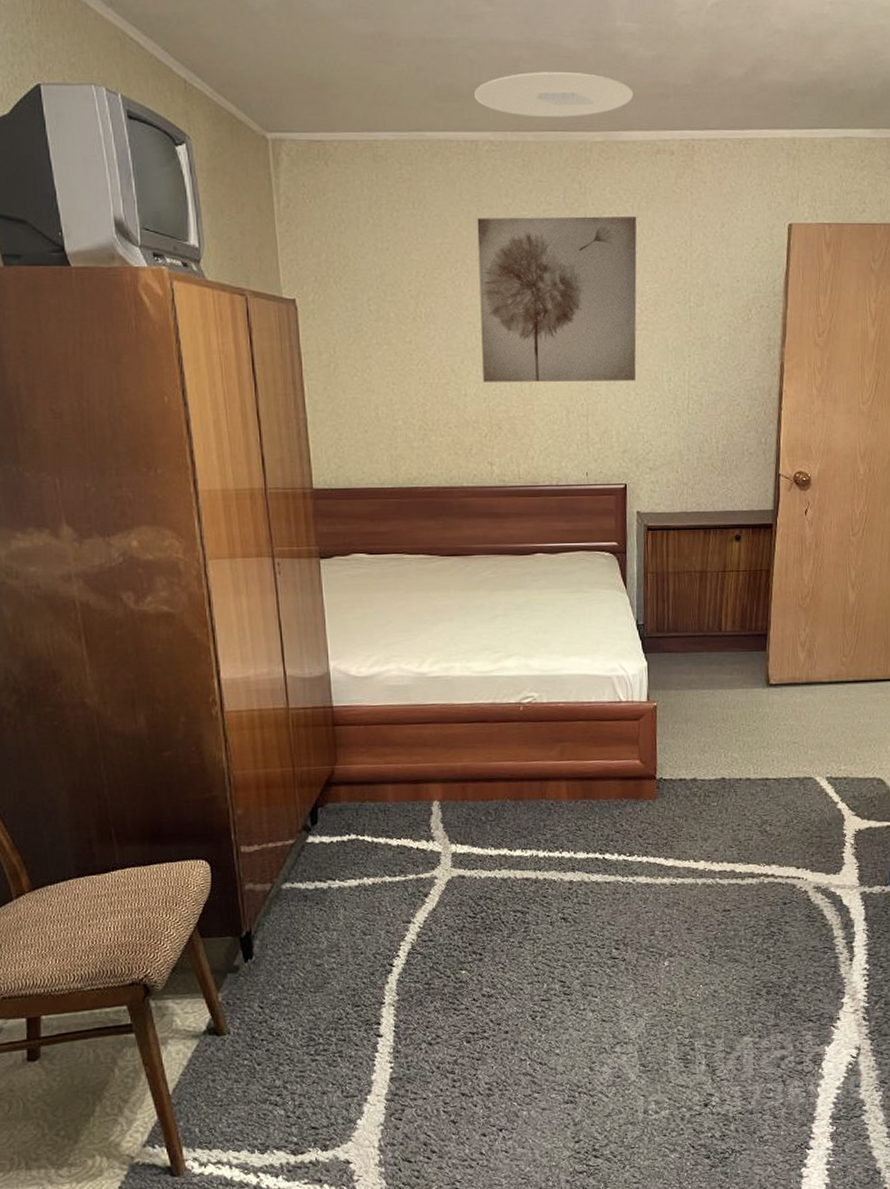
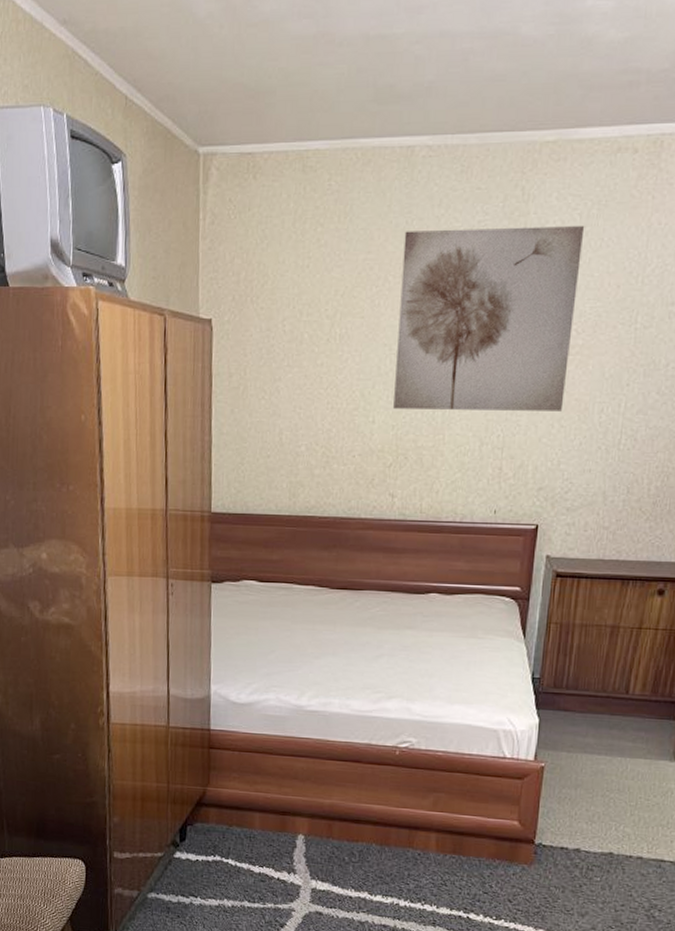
ceiling light: present [474,72,634,117] -> none [416,63,598,116]

